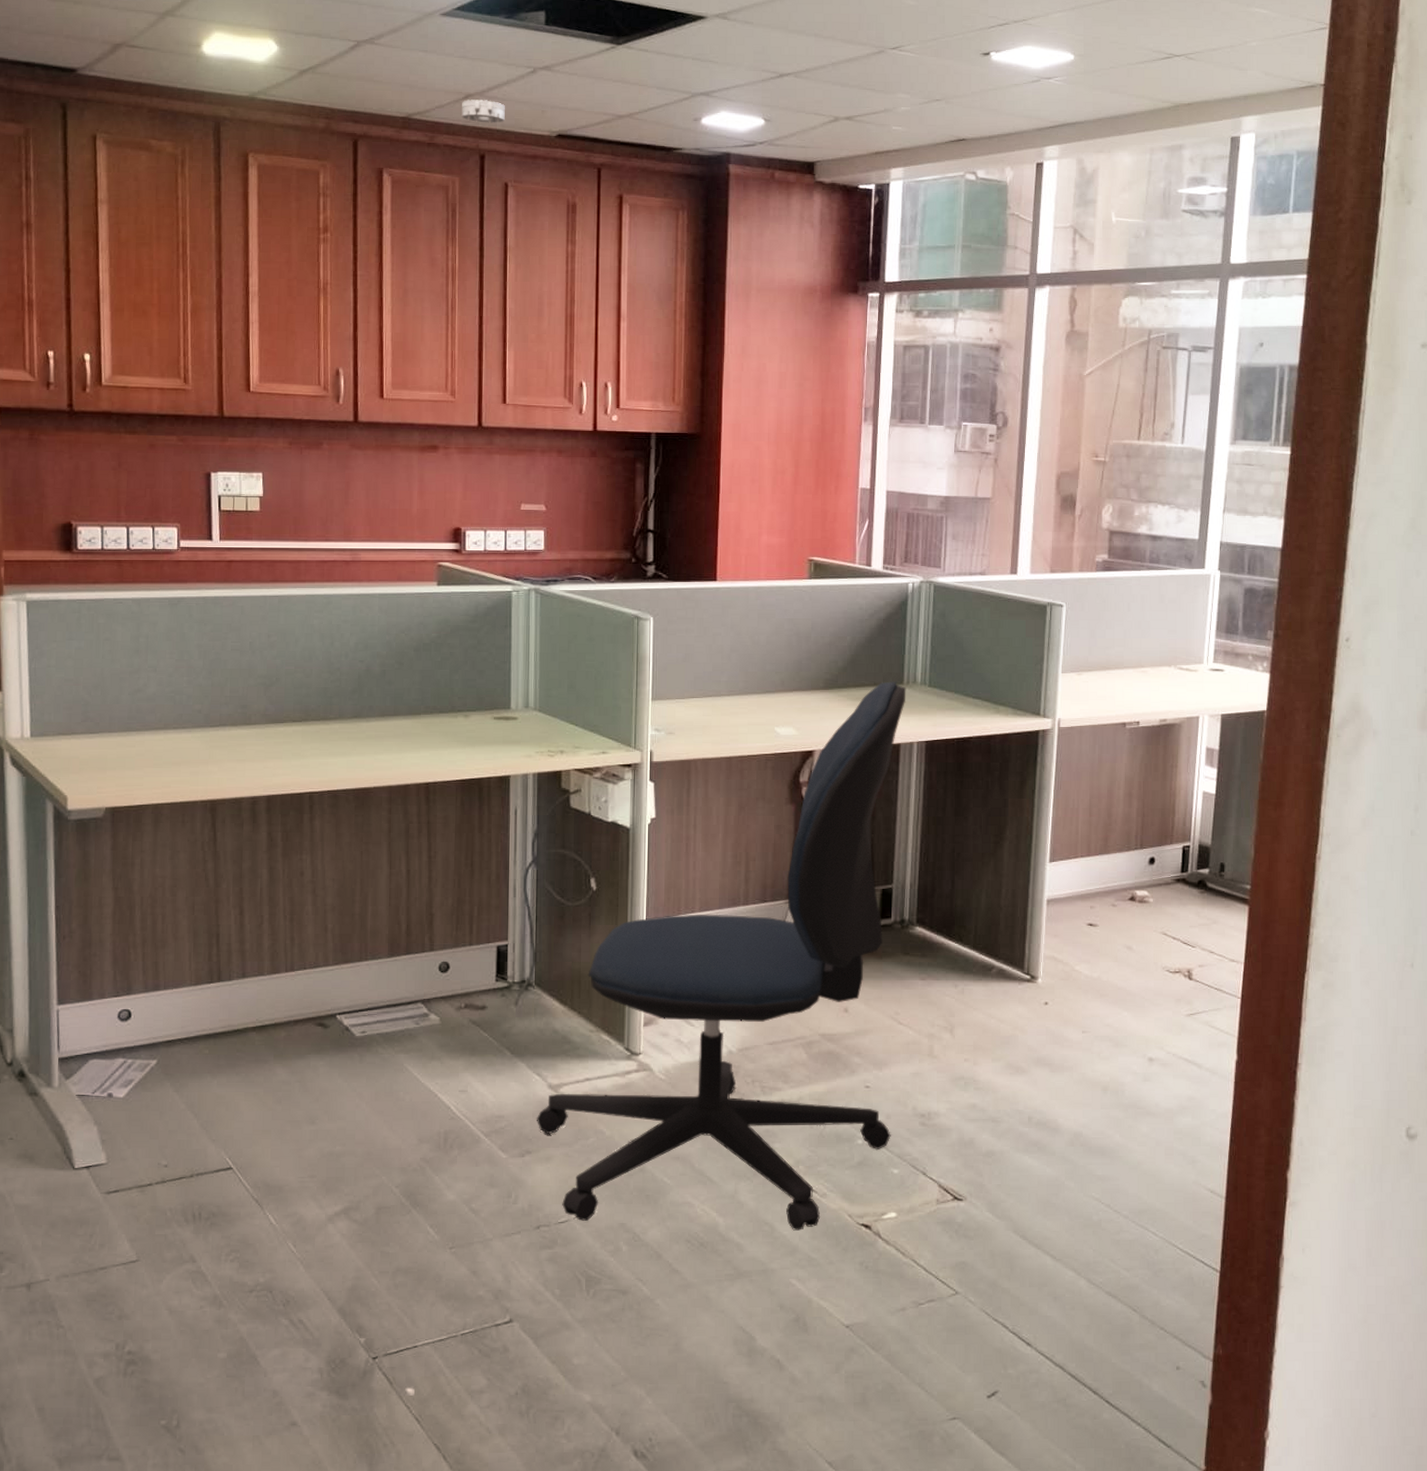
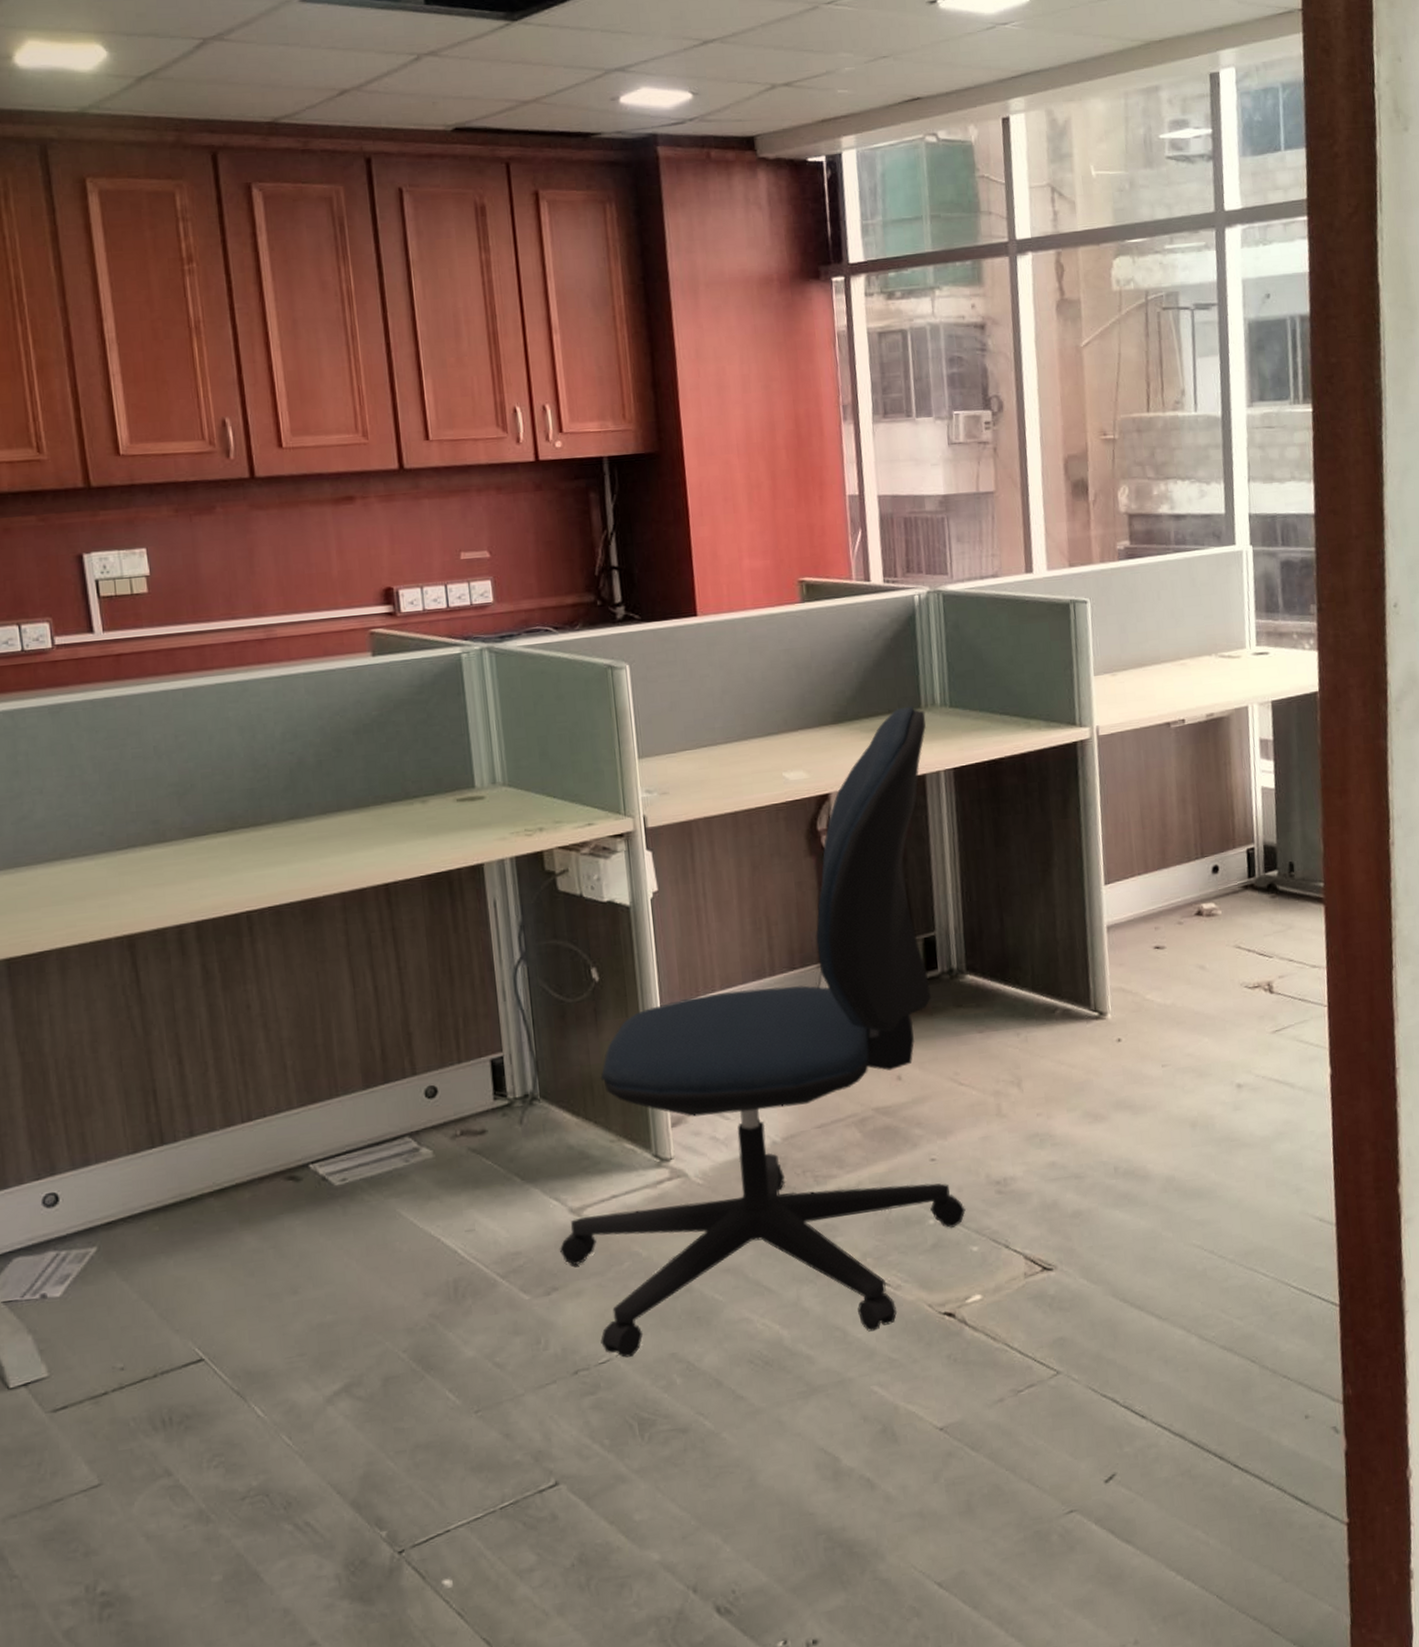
smoke detector: present [462,99,505,123] -> none [337,95,390,122]

